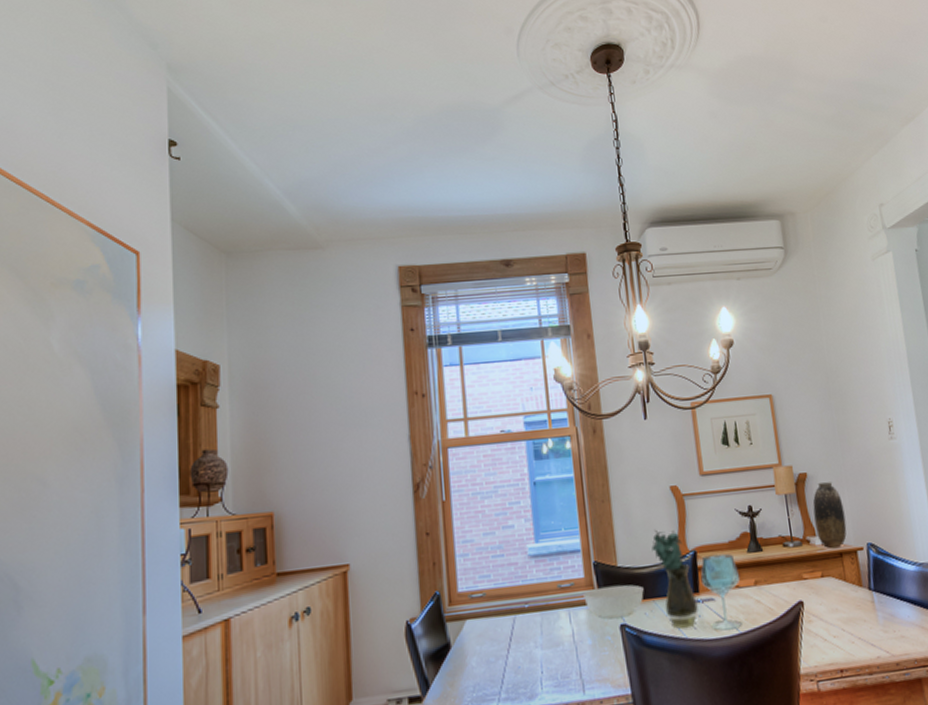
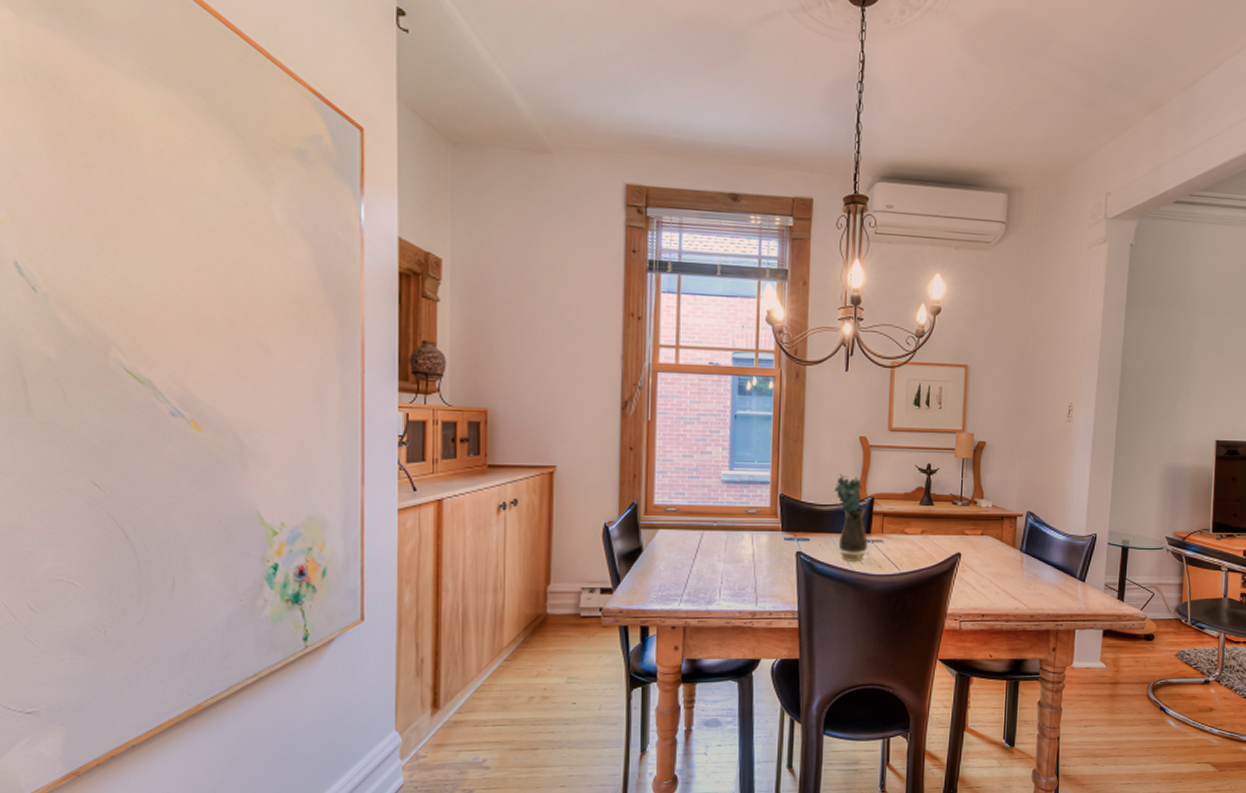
bowl: present [583,584,644,620] -> none [767,517,822,546]
wine glass: present [700,553,742,631] -> none [874,502,910,569]
vase: present [813,482,847,549] -> none [984,453,1013,512]

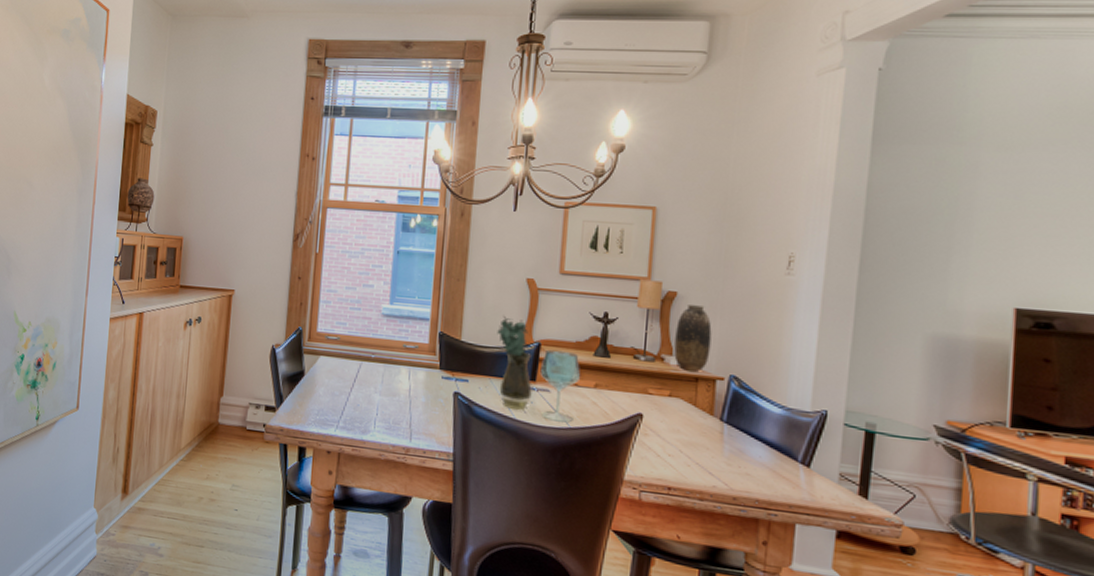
wine glass: none [874,502,910,569] -> present [540,349,581,423]
vase: none [984,453,1013,512] -> present [674,305,712,373]

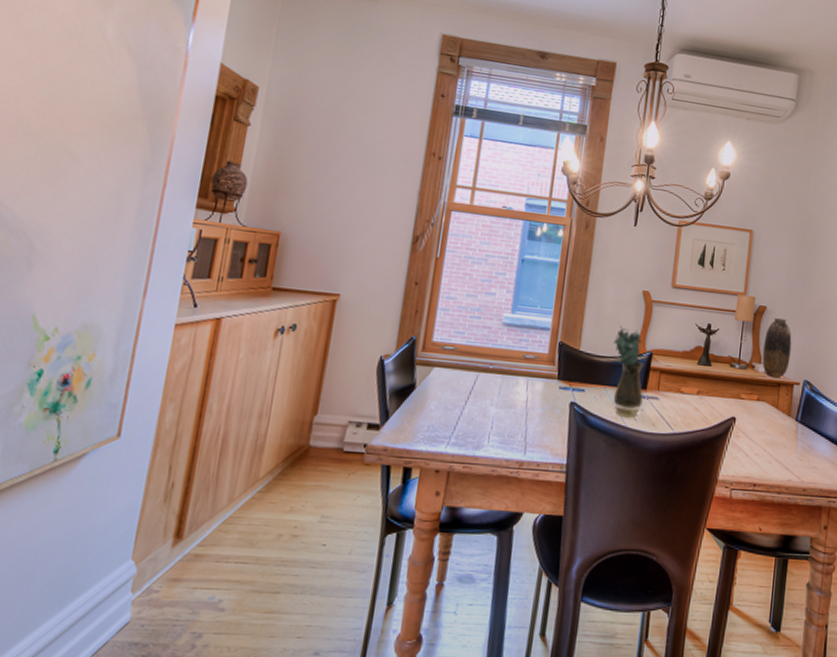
wine glass: present [540,349,581,423] -> none [650,358,686,429]

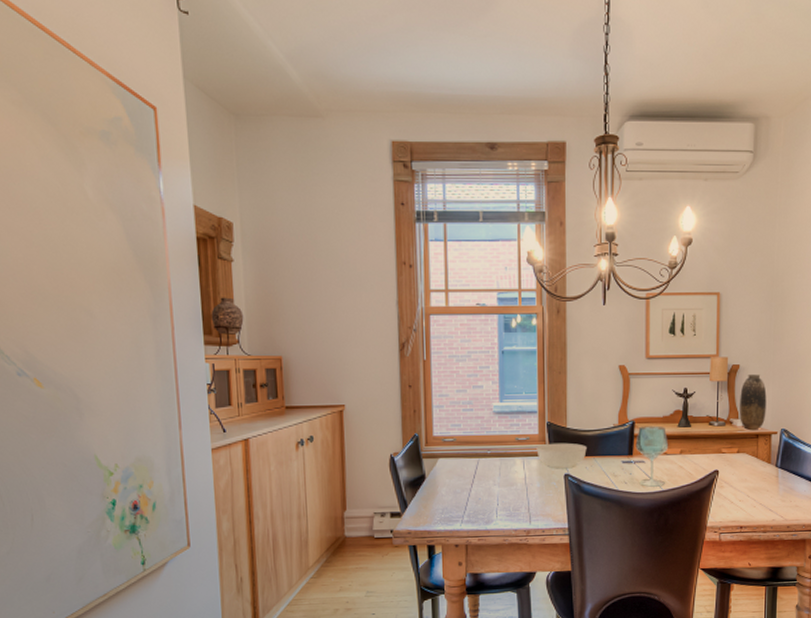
bowl: none [543,365,599,397] -> present [536,442,587,469]
vase: present [612,325,644,419] -> none [597,400,630,483]
wine glass: none [650,358,686,429] -> present [635,425,669,487]

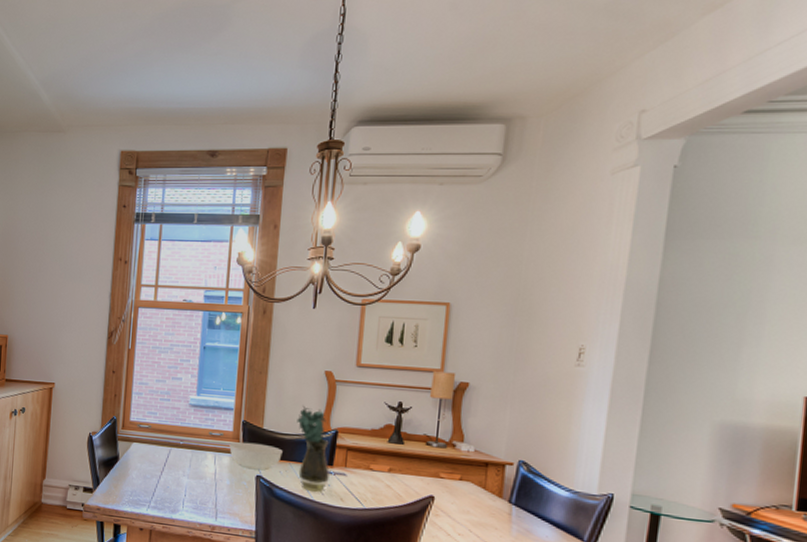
vase: none [597,400,630,483] -> present [297,405,330,493]
wine glass: present [635,425,669,487] -> none [337,436,376,504]
vase: present [740,374,767,431] -> none [465,395,502,458]

